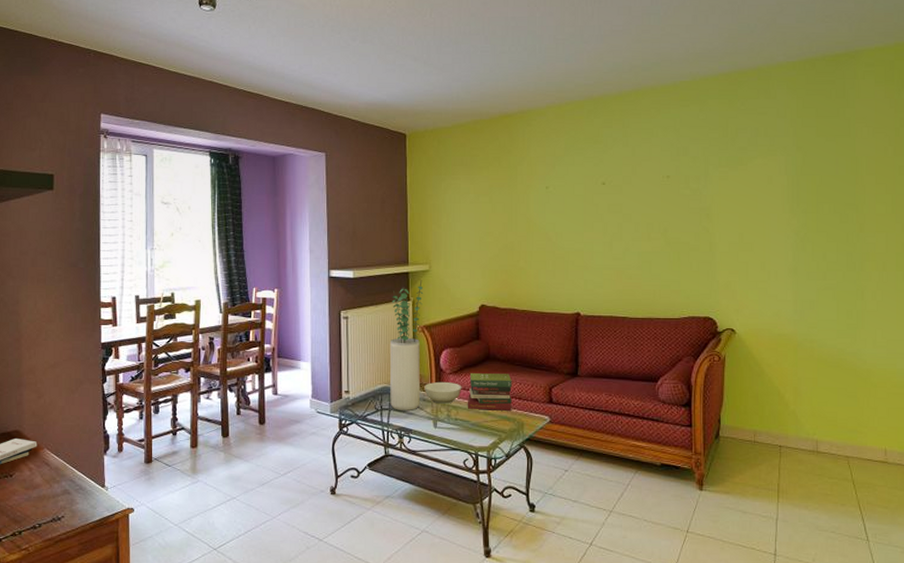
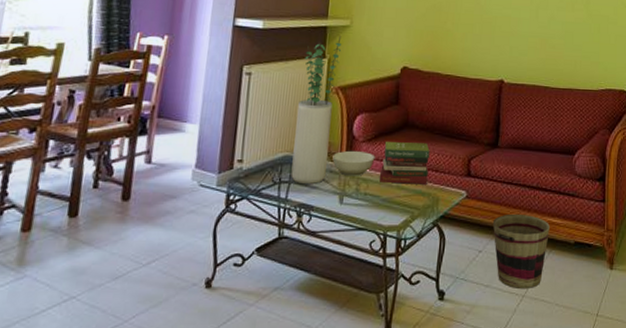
basket: none [576,437,634,505] -> present [492,213,550,288]

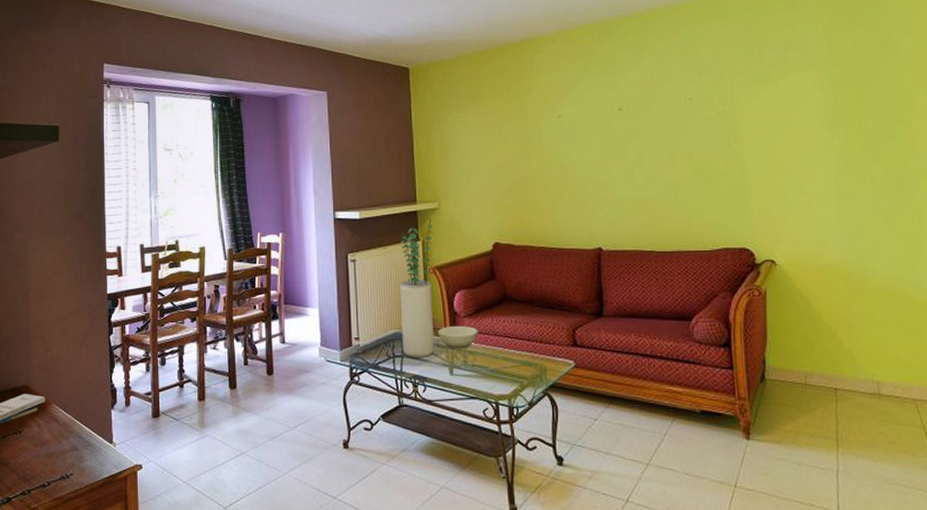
books: present [380,142,430,184] -> none [485,315,533,355]
basket: present [492,213,550,288] -> none [605,382,671,456]

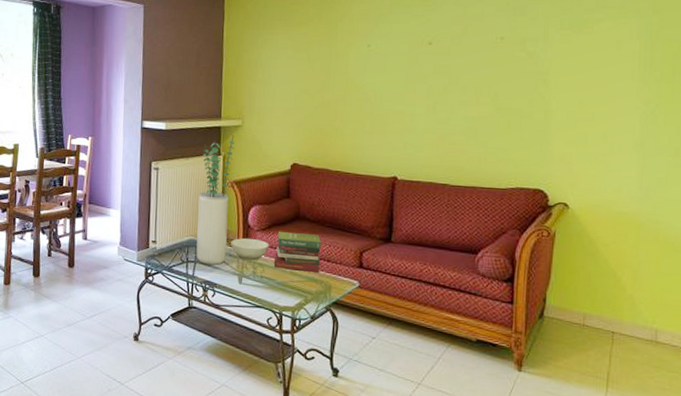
books: none [485,315,533,355] -> present [274,232,321,272]

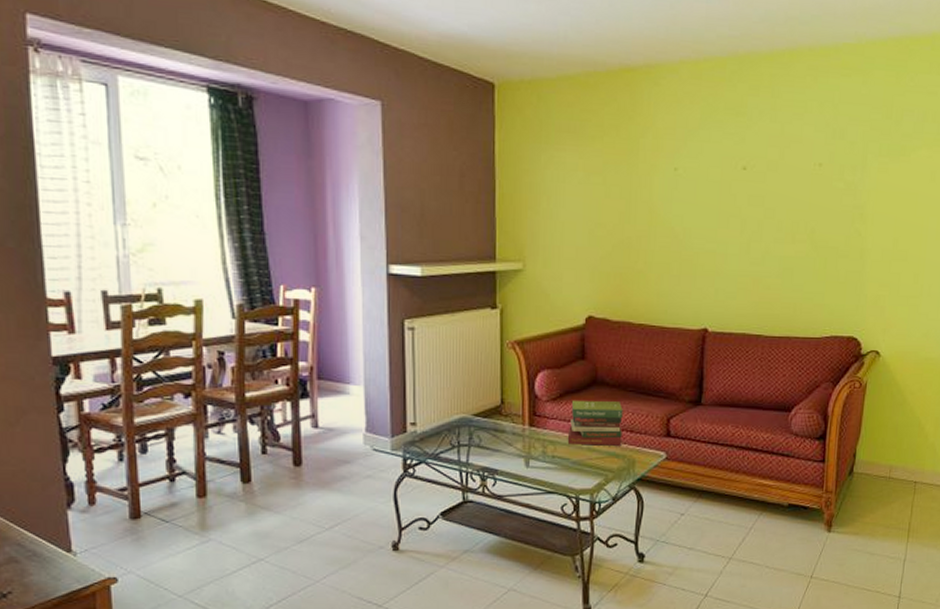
vase: present [196,135,235,265] -> none [470,282,515,447]
bowl: present [231,238,269,261] -> none [514,411,562,438]

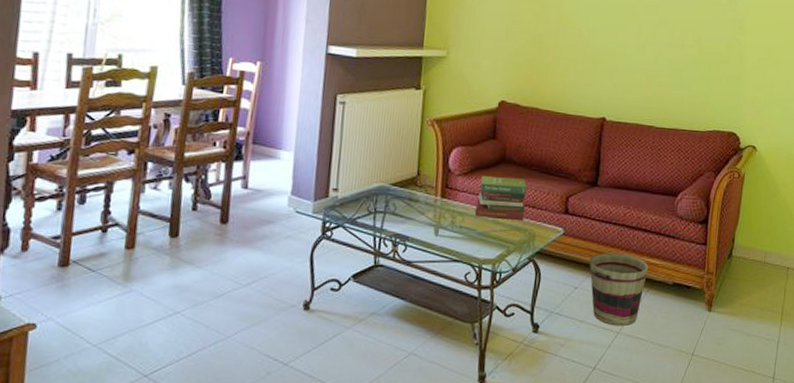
basket: none [695,475,761,551] -> present [589,252,648,326]

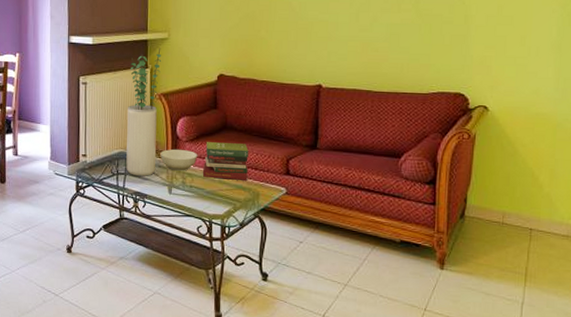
vase: none [386,67,438,215] -> present [126,47,162,176]
bowl: none [428,183,471,209] -> present [160,149,198,171]
basket: present [589,252,648,326] -> none [313,210,373,279]

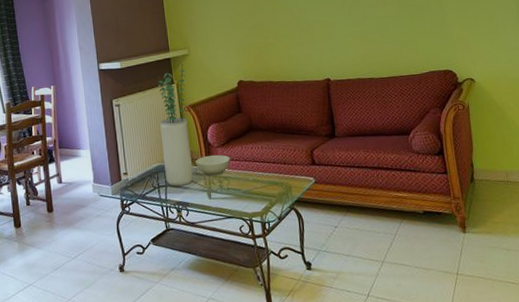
books: present [203,142,249,181] -> none [236,141,279,179]

